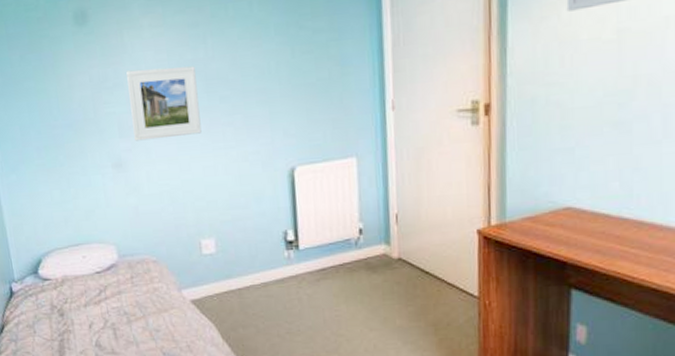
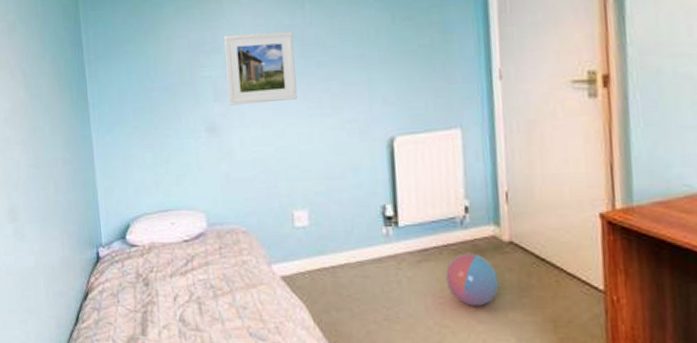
ball: none [342,270,389,317] -> present [446,253,499,306]

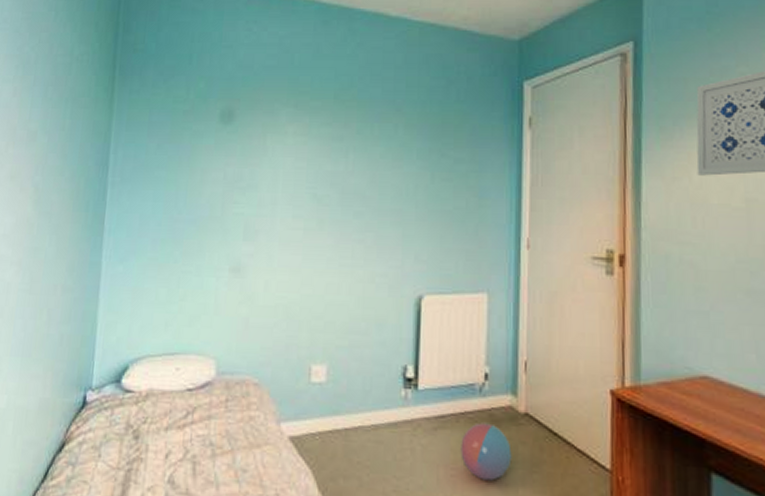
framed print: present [224,31,297,106] -> none [259,173,333,248]

